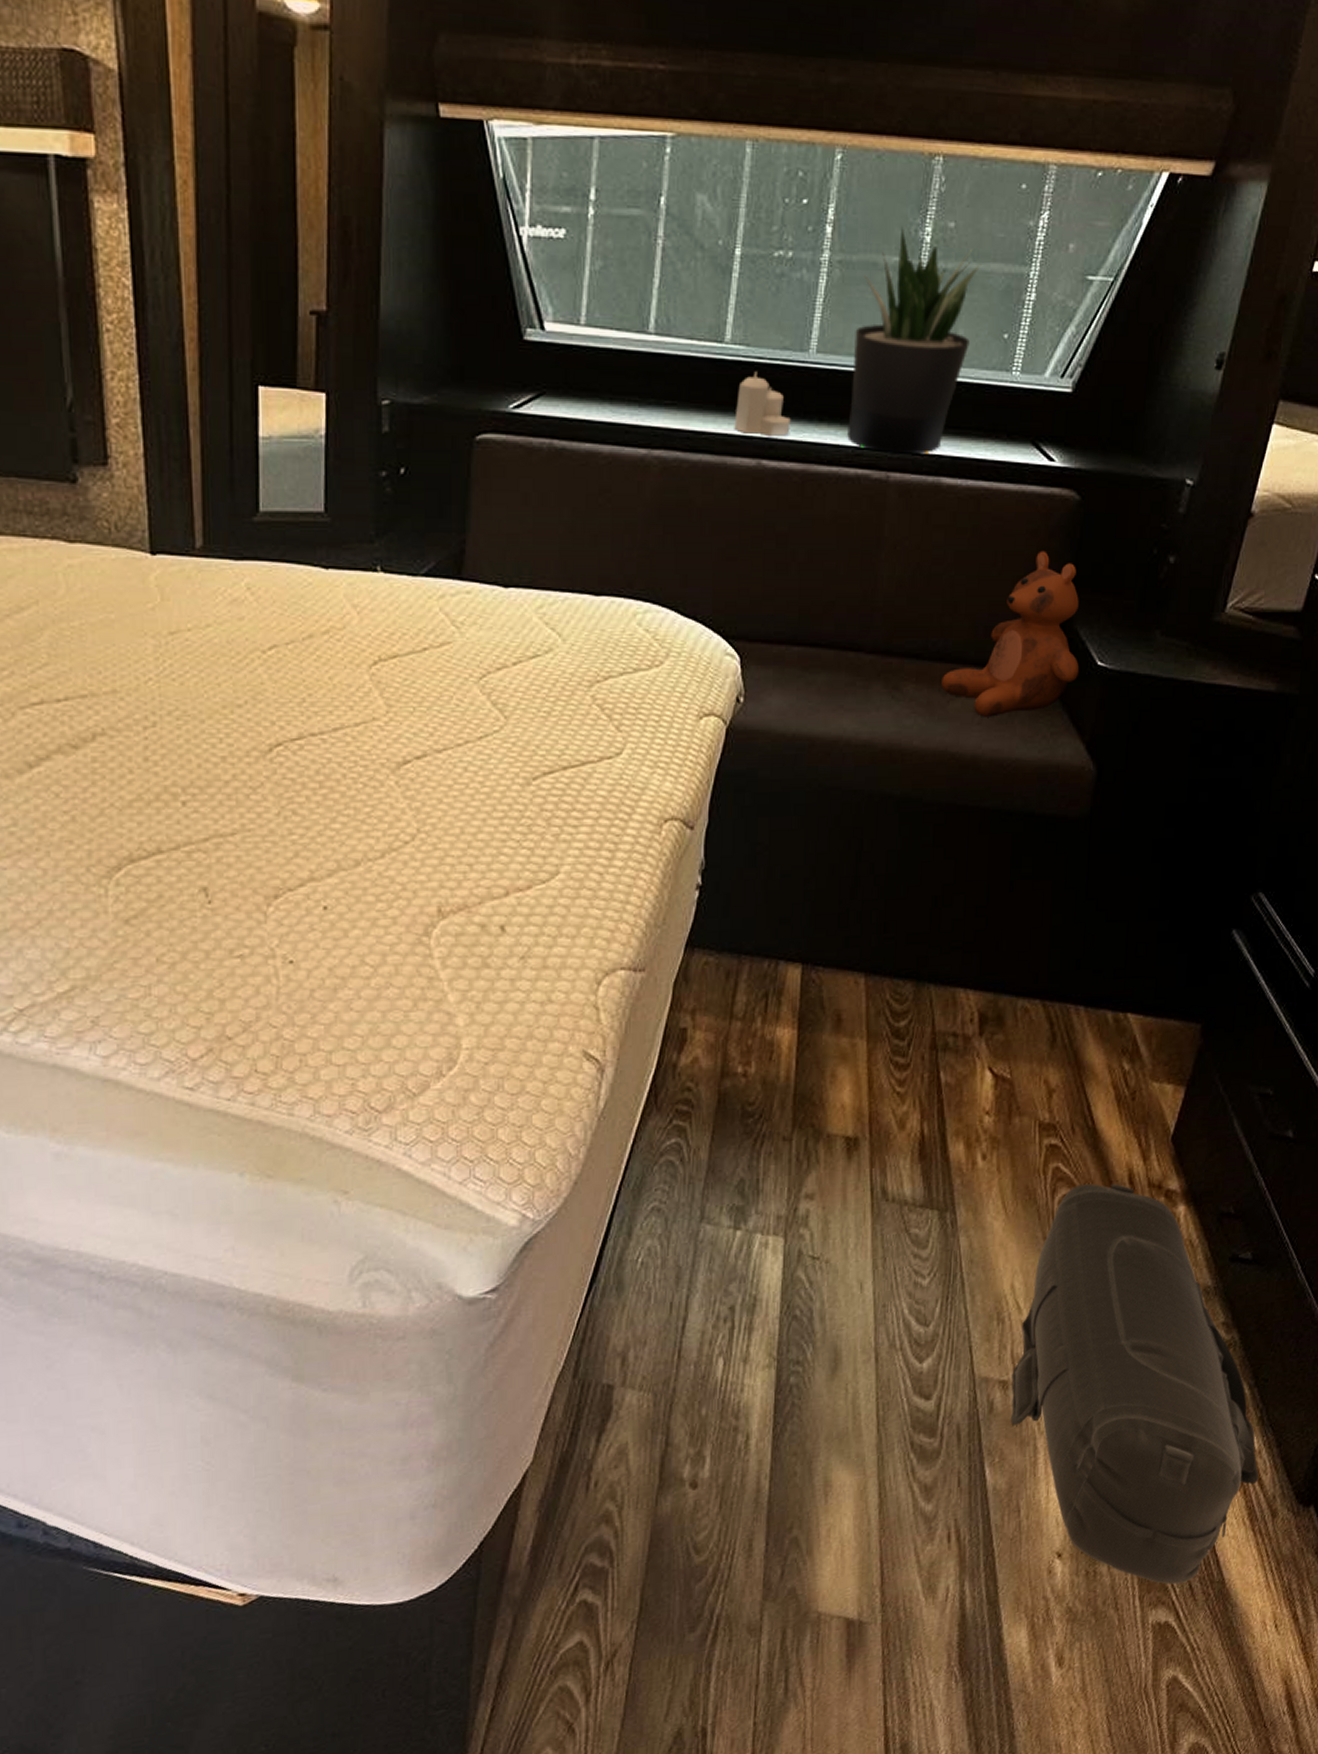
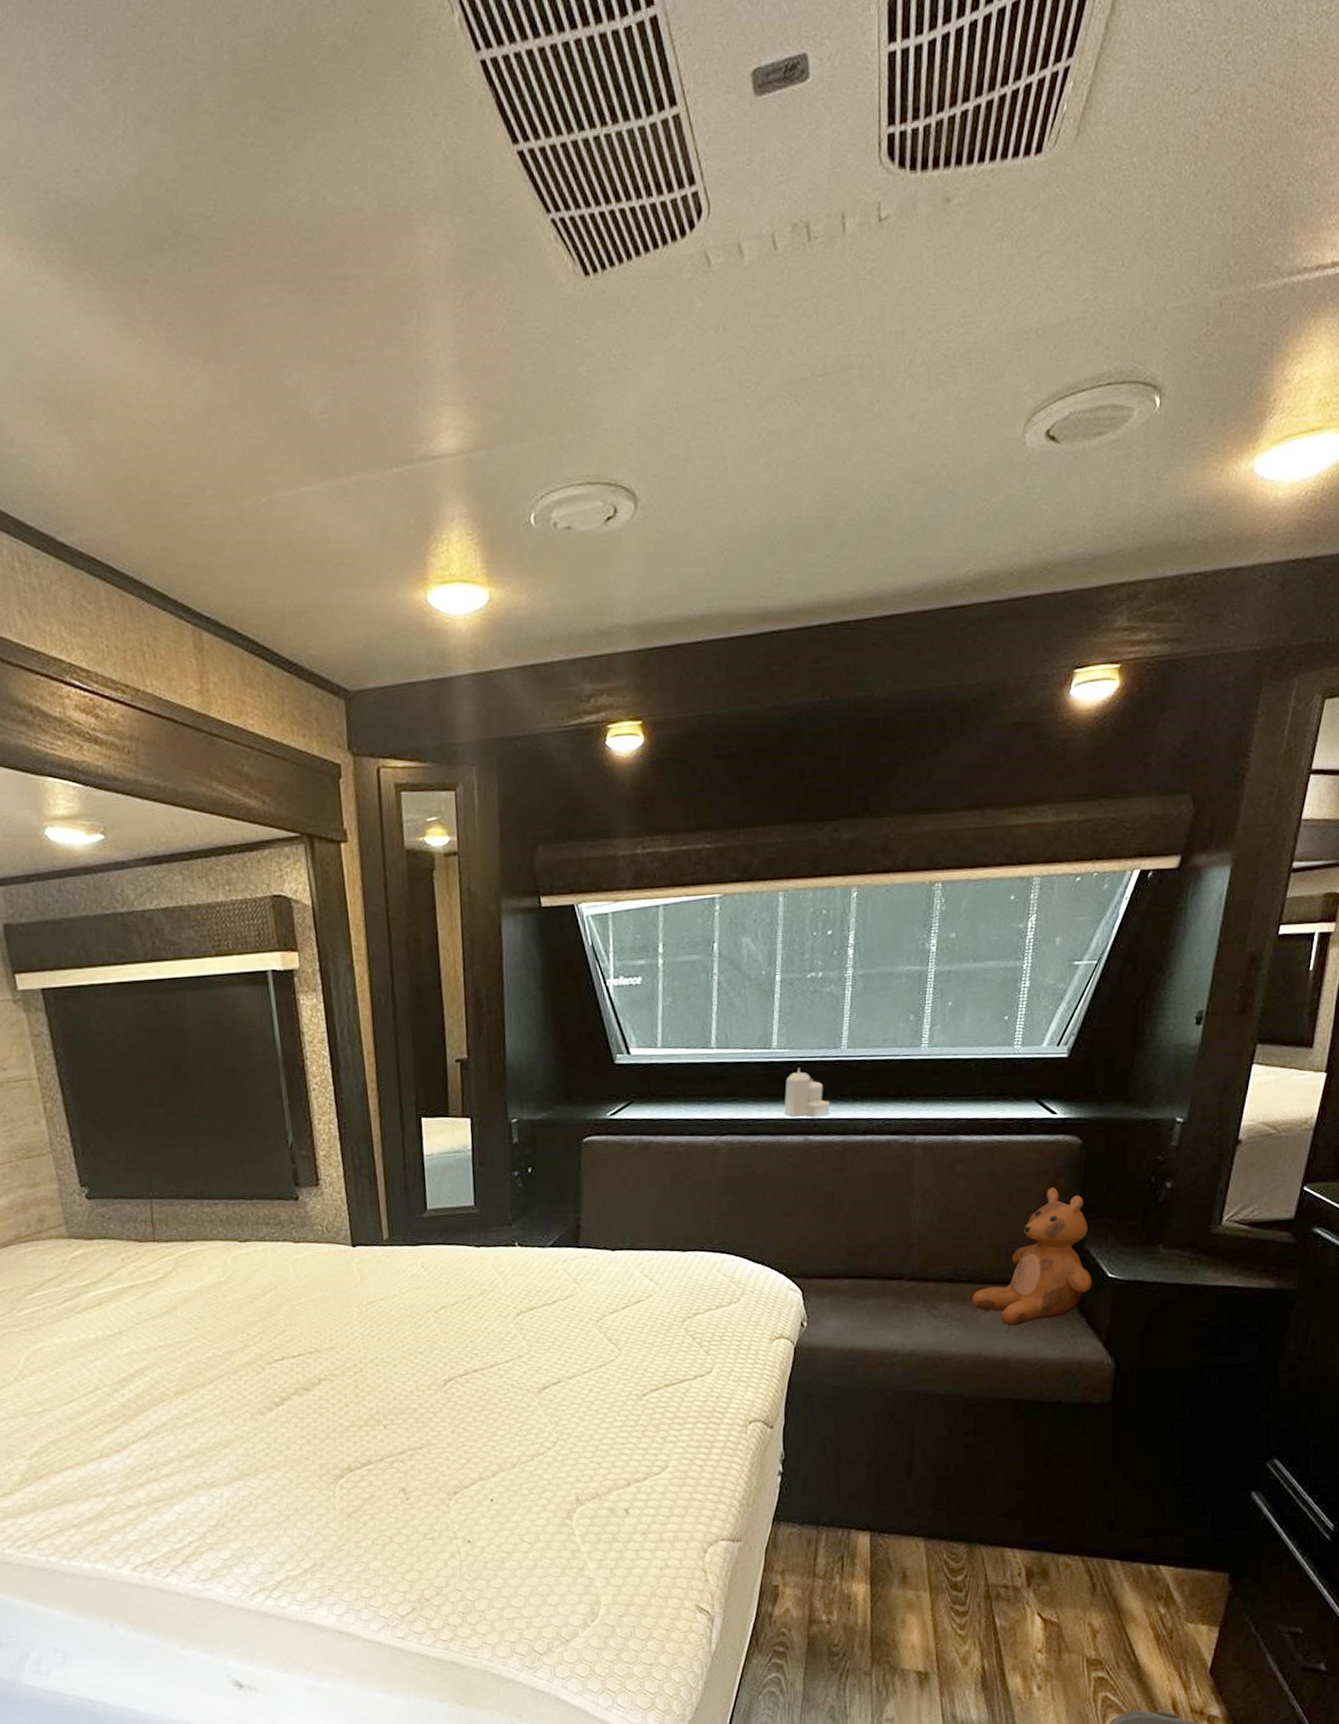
planter: present [847,226,982,454] -> none [877,941,981,1121]

